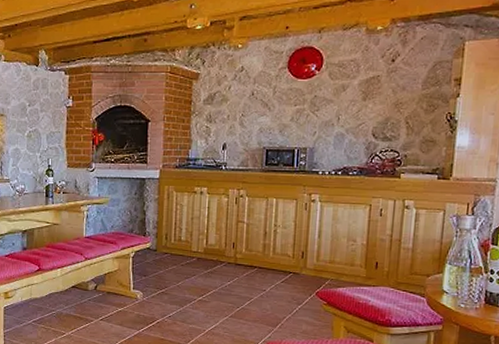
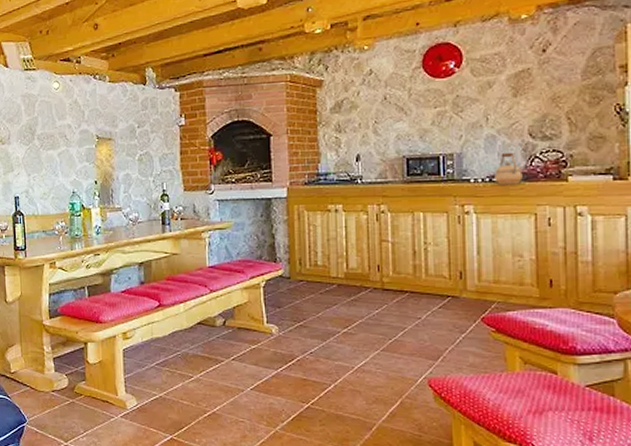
kettle: none [339,149,364,178] -> present [495,152,523,185]

